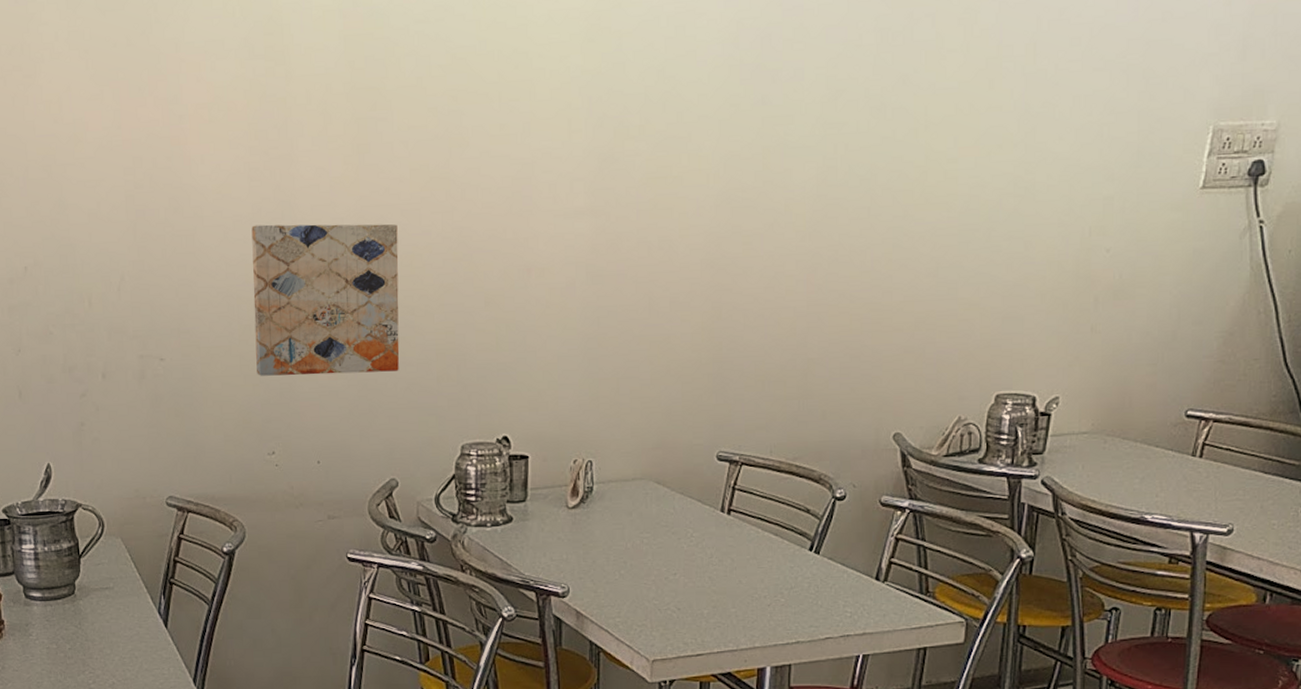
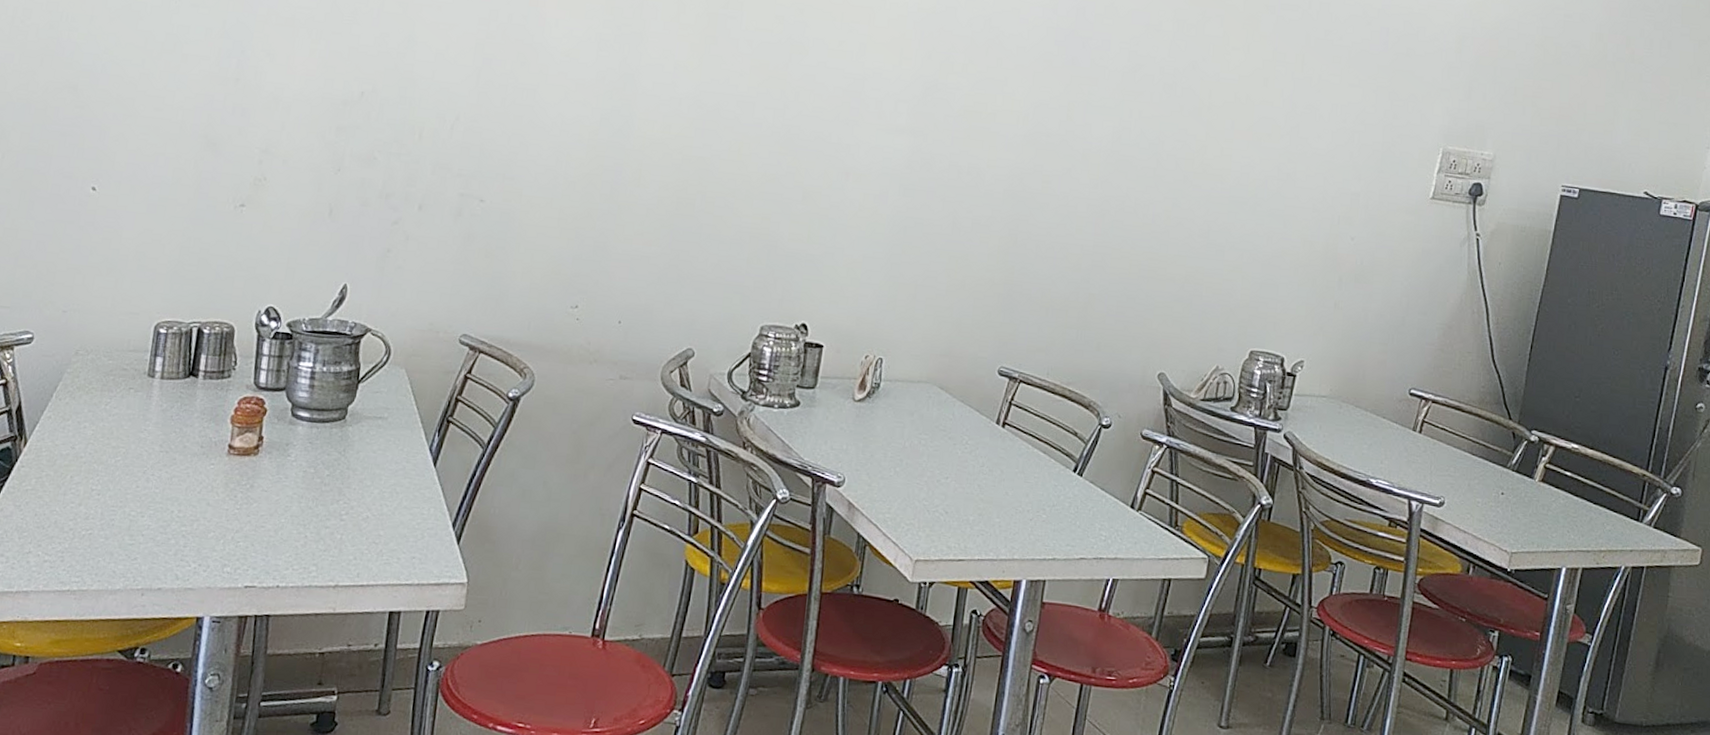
wall art: present [251,224,400,376] -> none [574,91,732,247]

